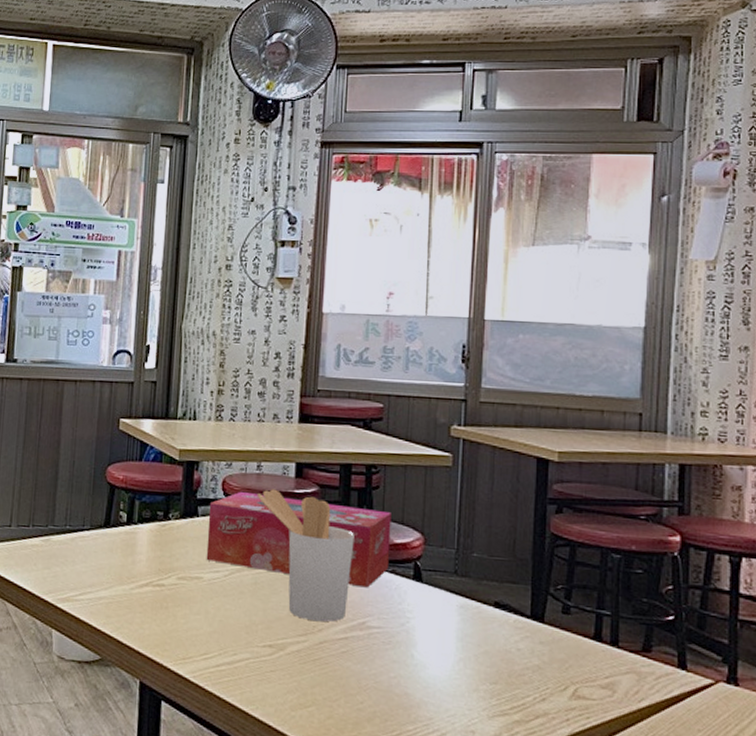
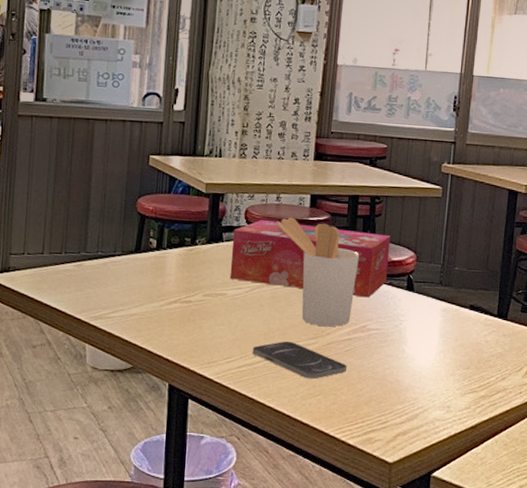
smartphone: none [232,636,344,686] -> present [252,341,348,379]

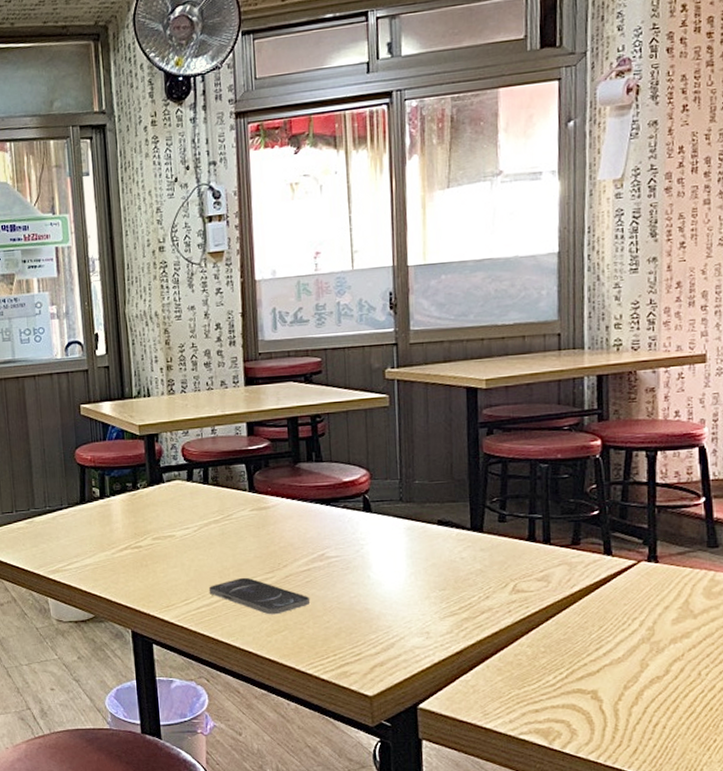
tissue box: present [230,219,391,298] -> none [172,454,341,524]
utensil holder: present [276,217,359,327] -> none [214,449,307,559]

